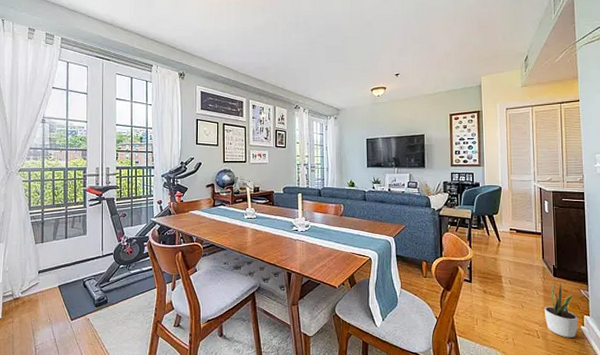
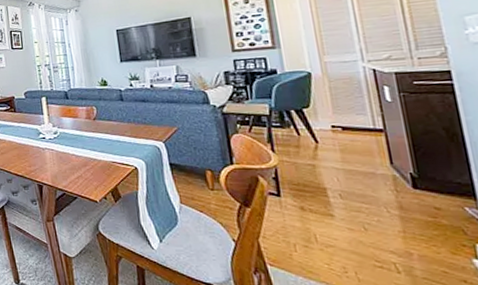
potted plant: present [545,280,578,338] -> none [403,194,467,275]

